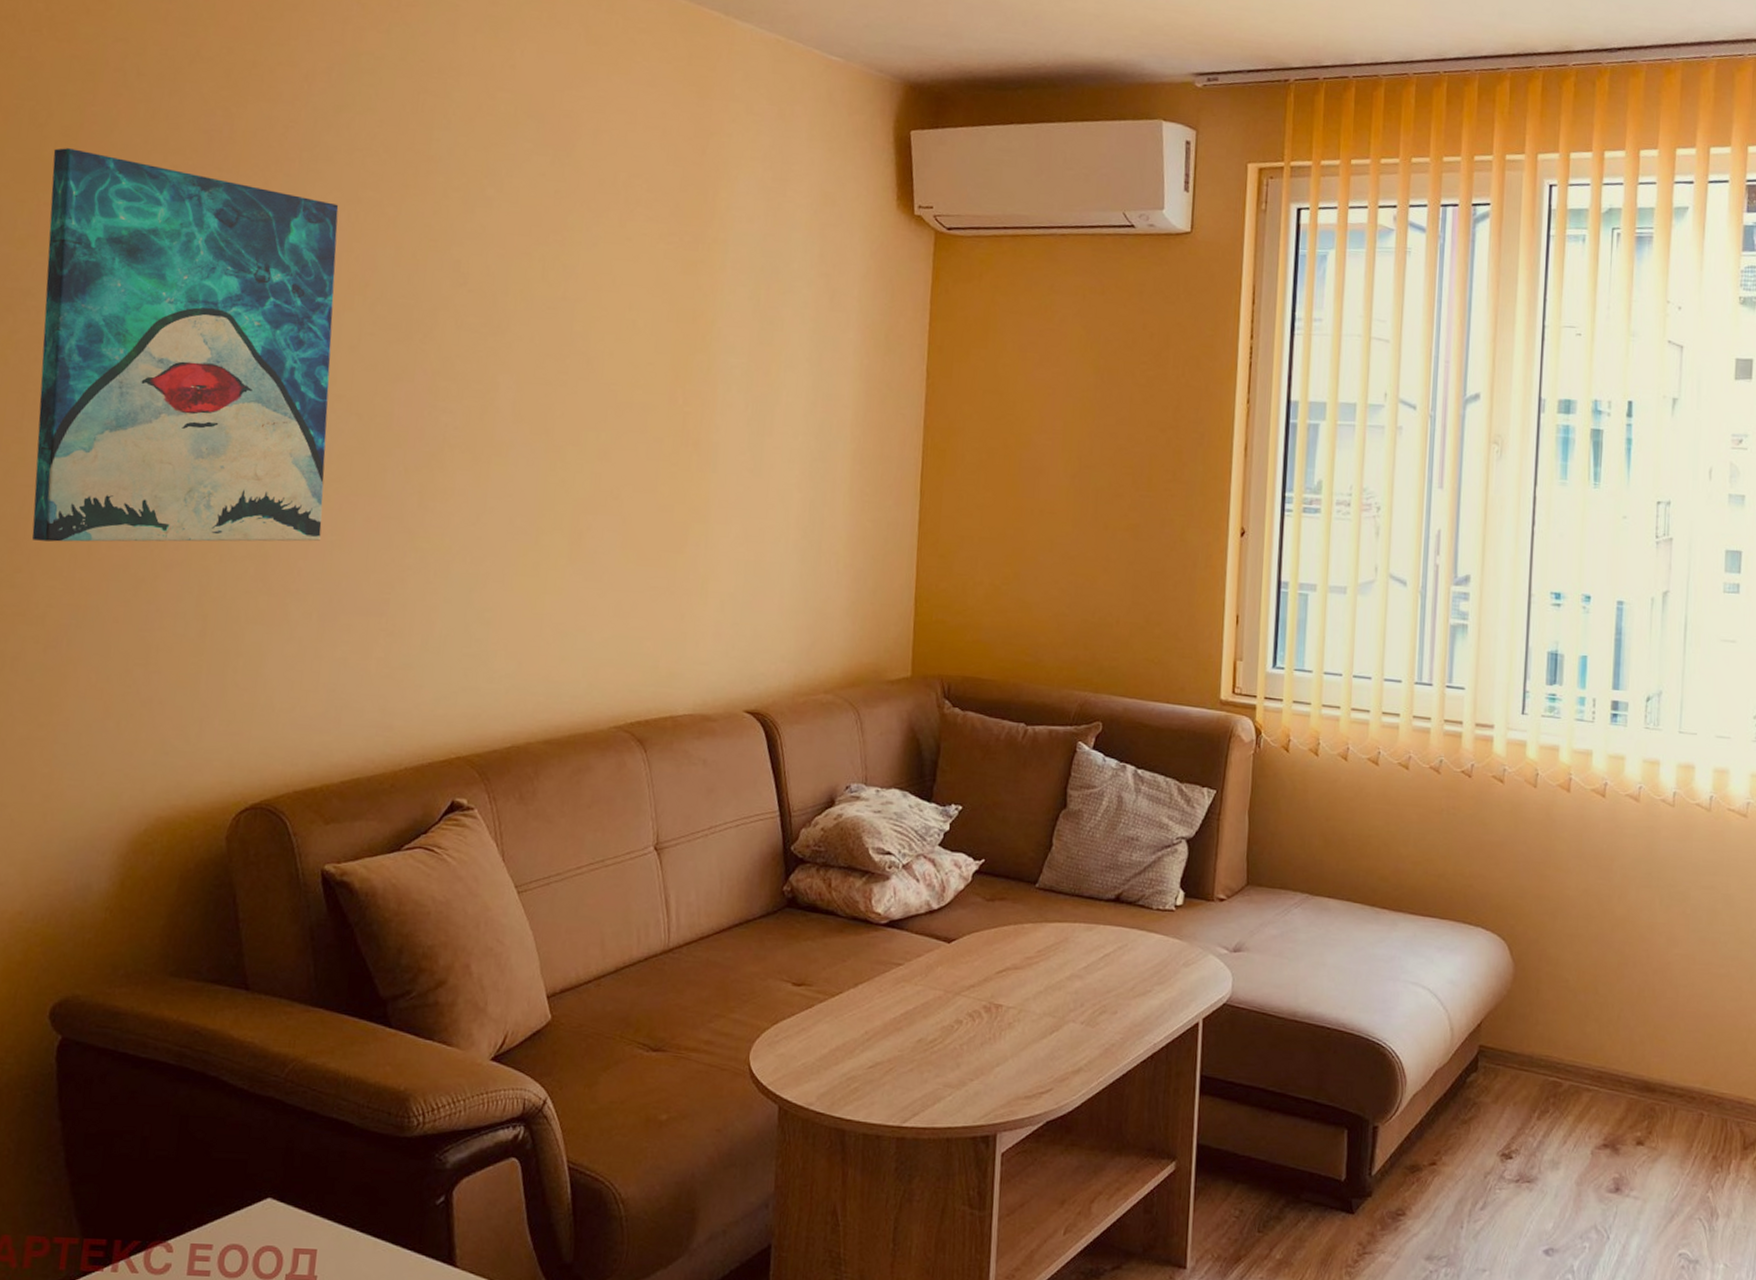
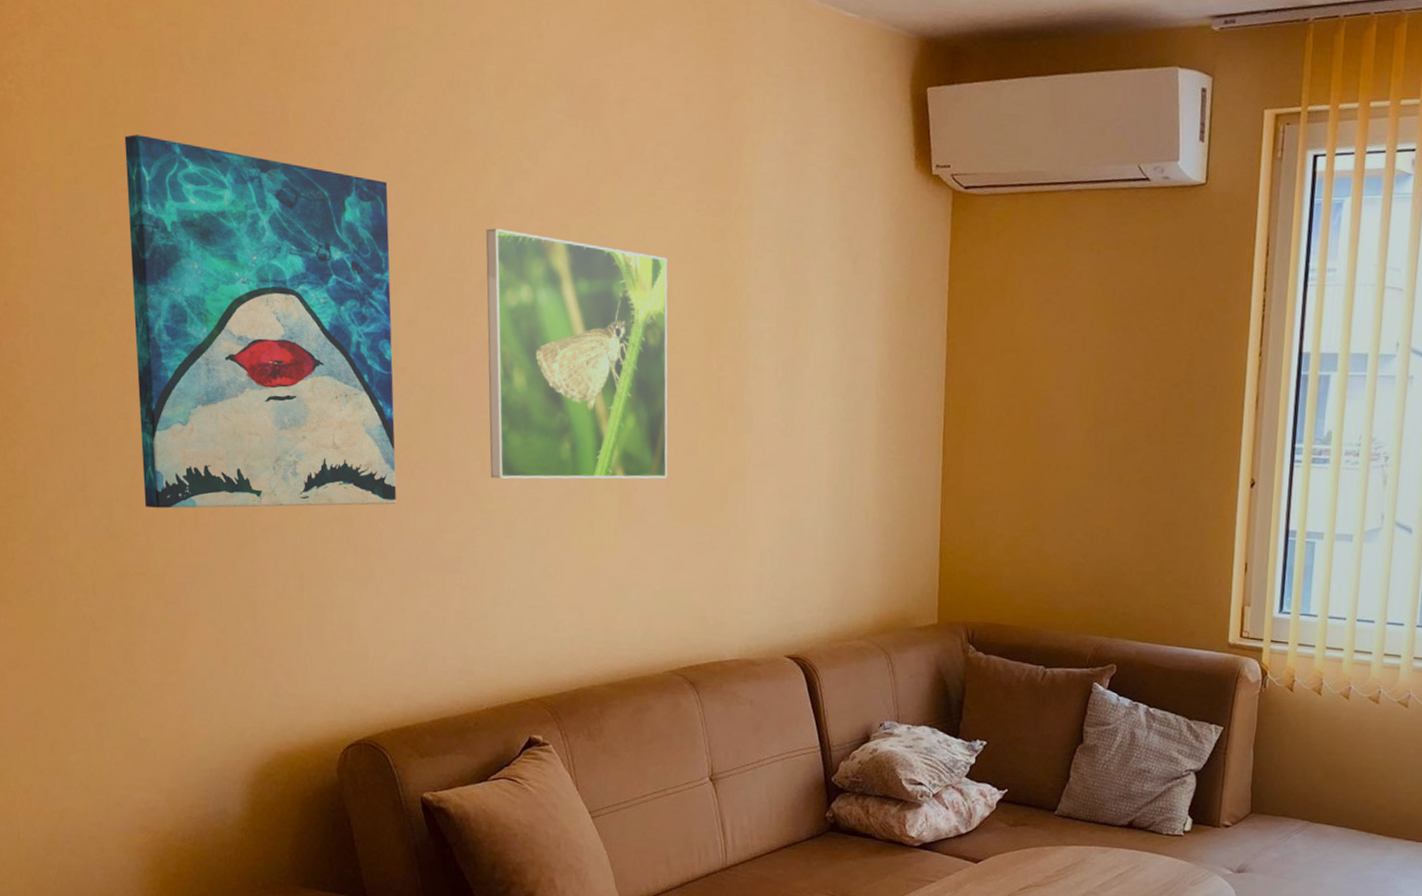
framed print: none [428,254,635,518] -> present [486,228,668,479]

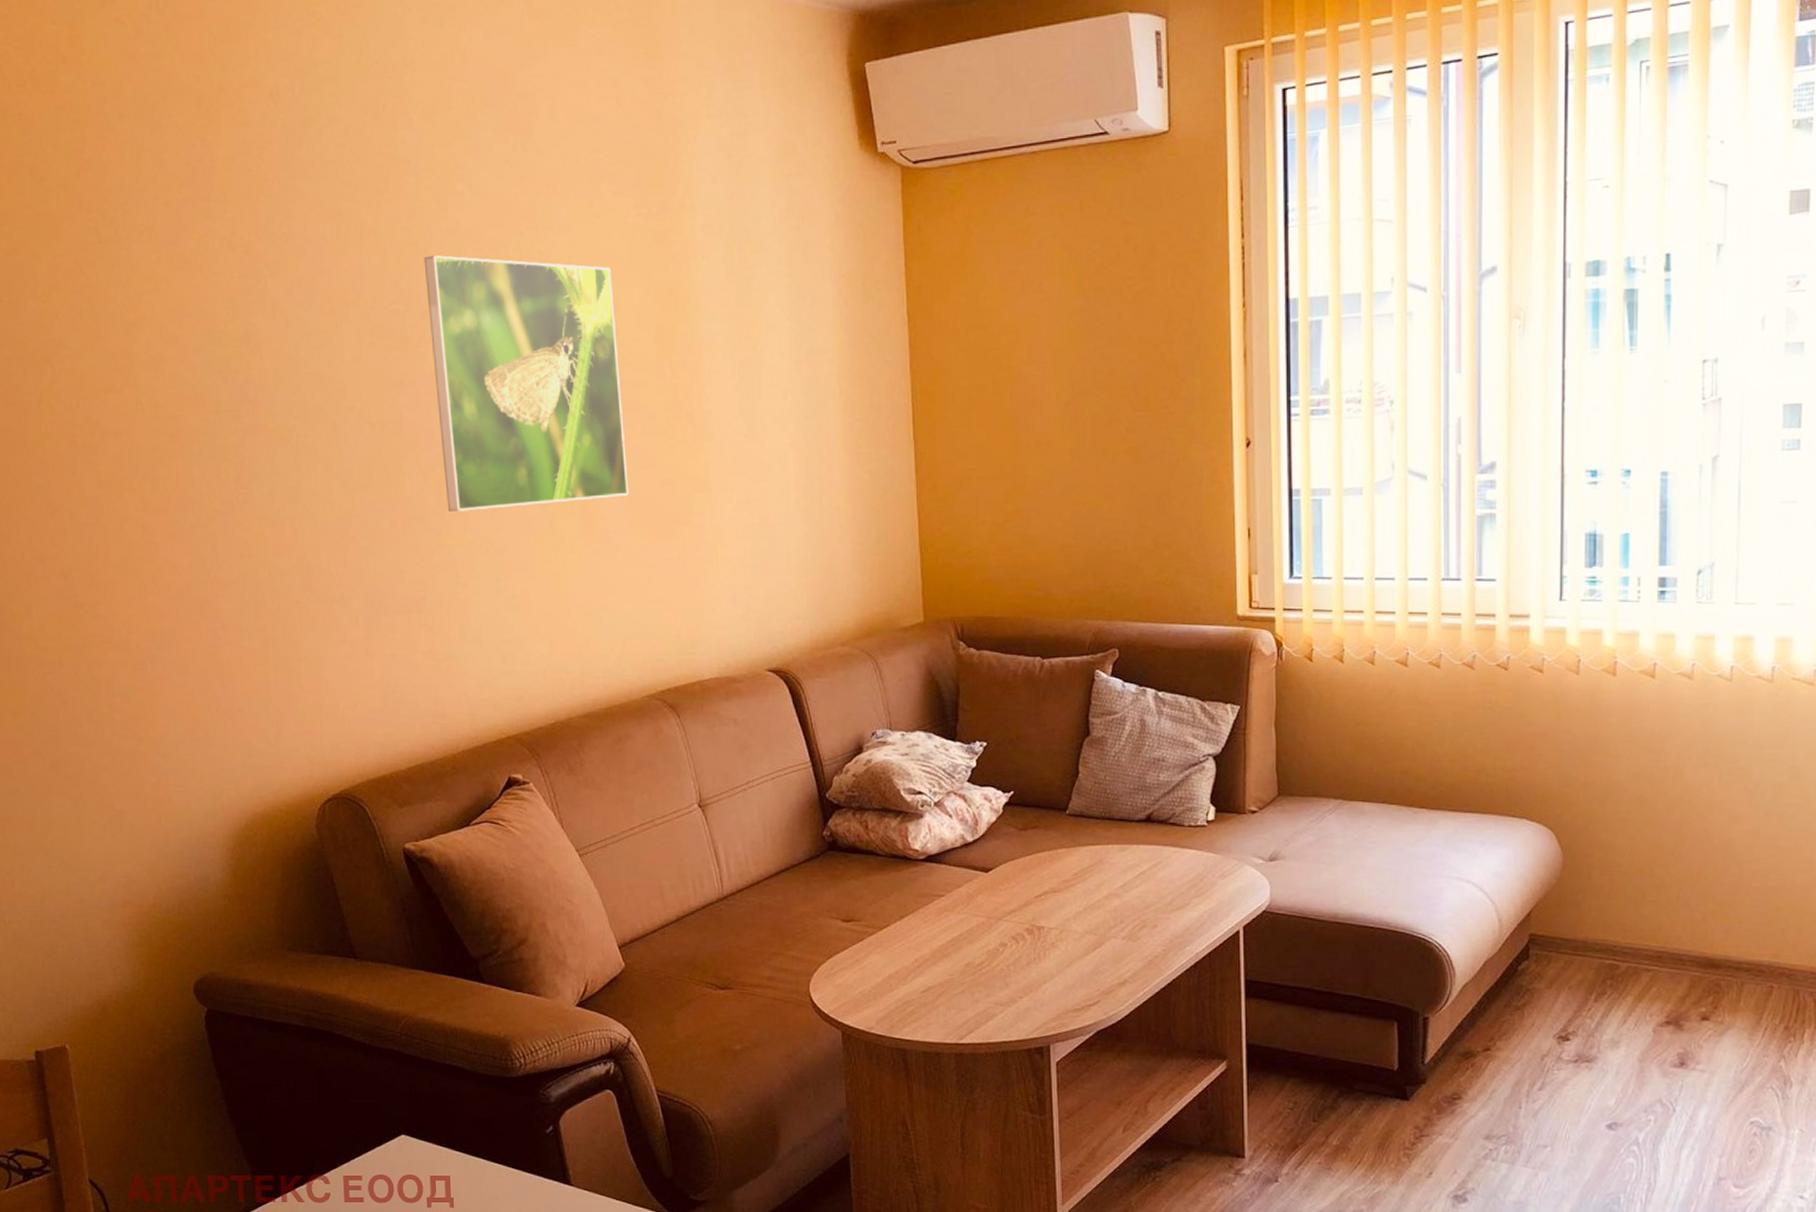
wall art: present [124,135,397,509] -> none [57,198,355,574]

